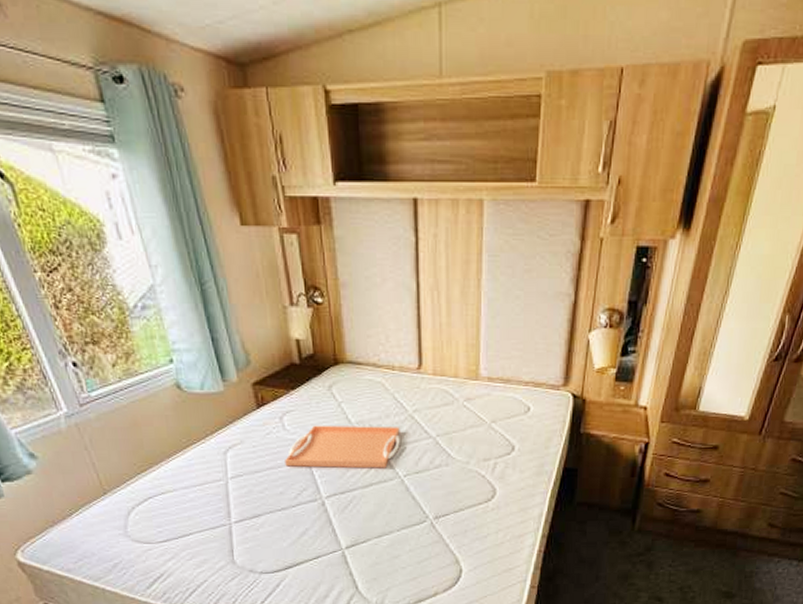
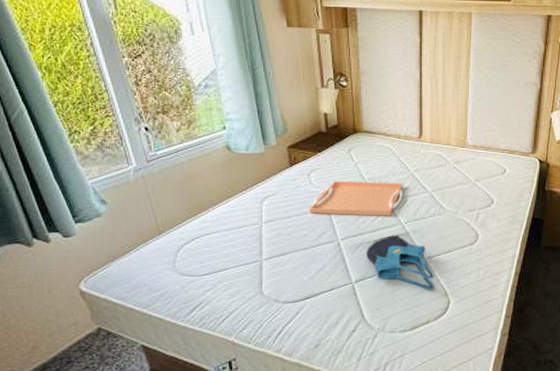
tote bag: none [358,490,443,556] -> present [367,234,434,289]

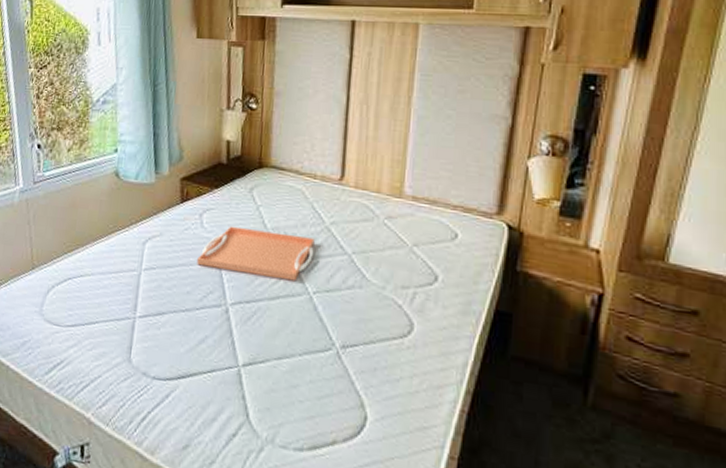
tote bag: present [367,234,434,289] -> none [260,307,348,395]

